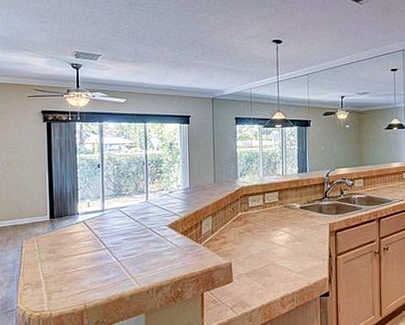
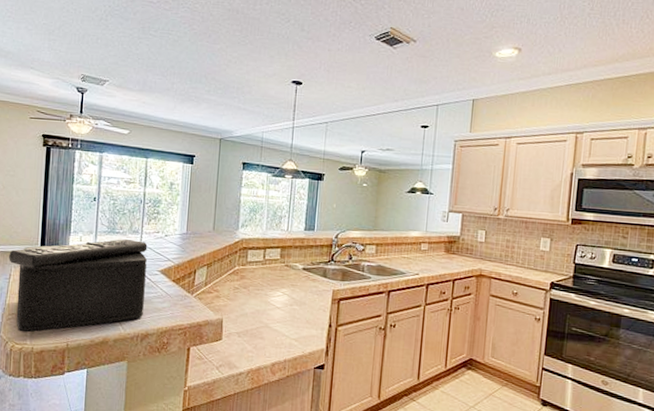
speaker: none [19,200,156,300] -> present [9,239,148,333]

